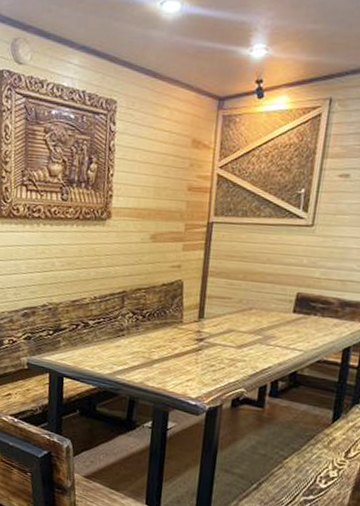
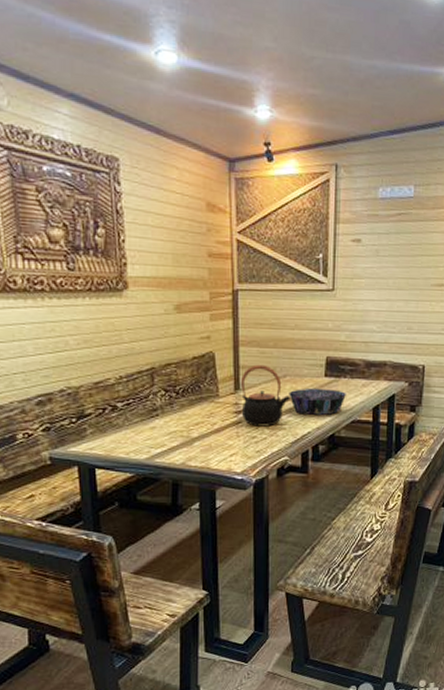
teapot: none [203,295,255,357] -> present [240,364,291,427]
decorative bowl: none [252,322,315,352] -> present [289,387,346,415]

